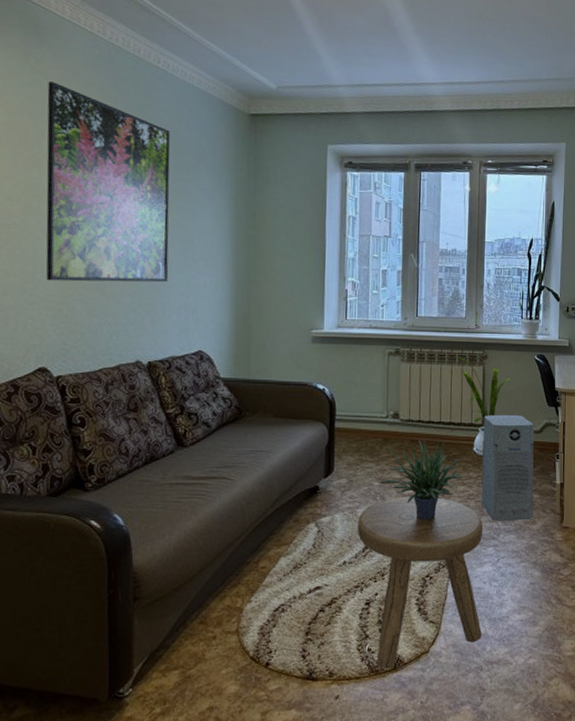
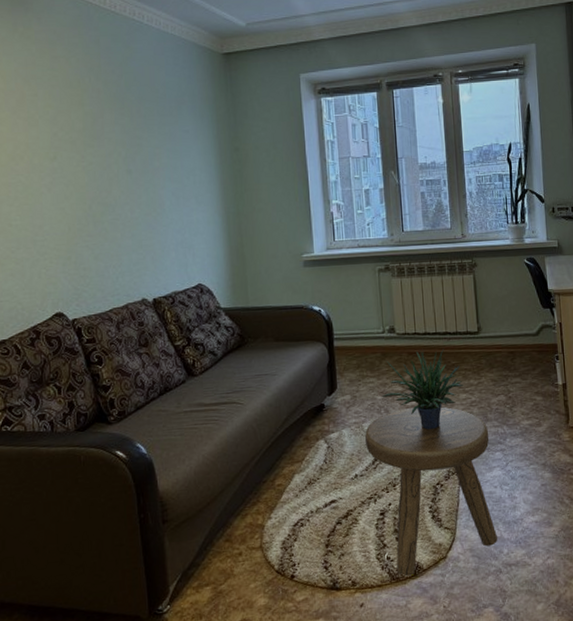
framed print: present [46,81,171,283] -> none [36,46,164,232]
house plant: present [458,358,513,455] -> none [447,268,504,362]
air purifier: present [481,414,535,521] -> none [478,319,538,426]

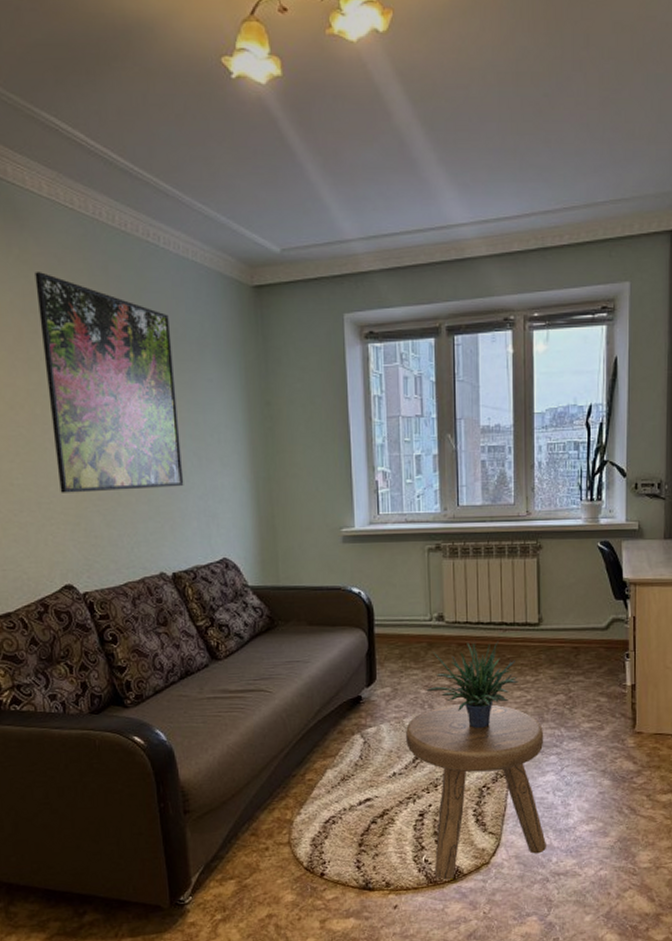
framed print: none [36,46,164,232] -> present [35,272,184,493]

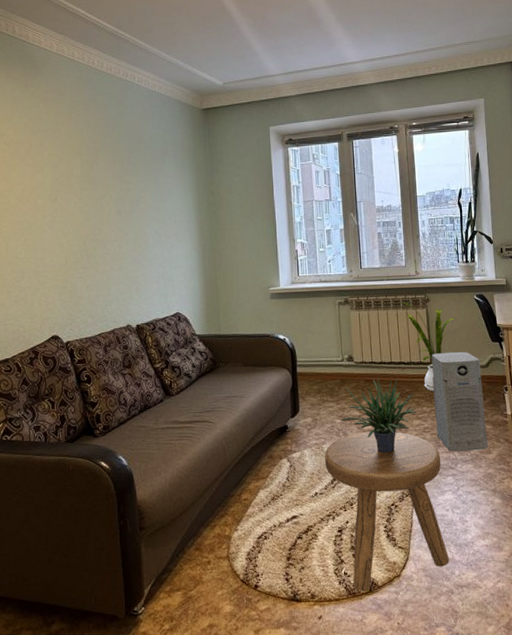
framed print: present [35,272,184,493] -> none [44,103,148,264]
house plant: none [507,550,572,657] -> present [402,302,455,391]
air purifier: none [540,610,601,728] -> present [431,351,488,452]

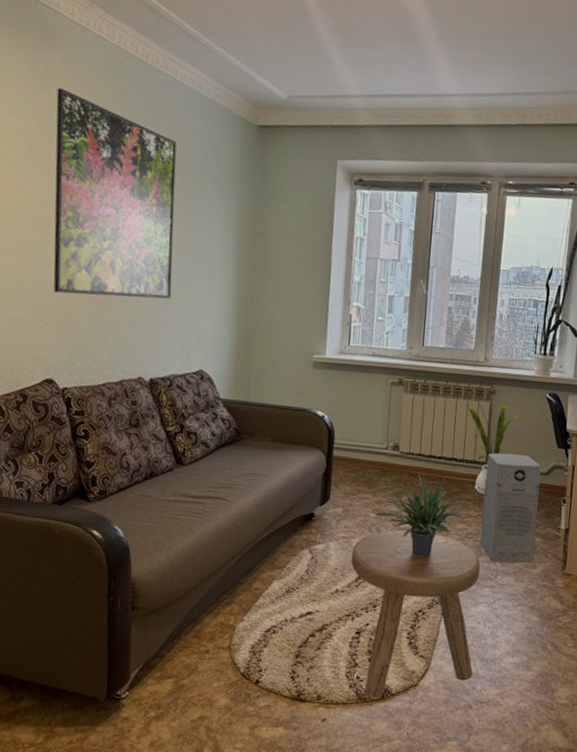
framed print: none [44,103,148,264] -> present [53,88,177,299]

